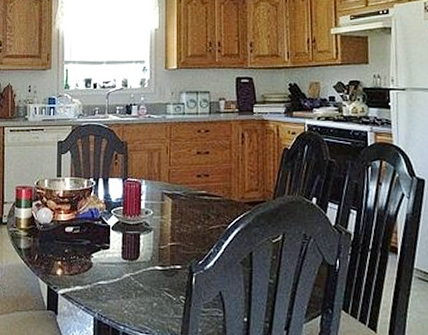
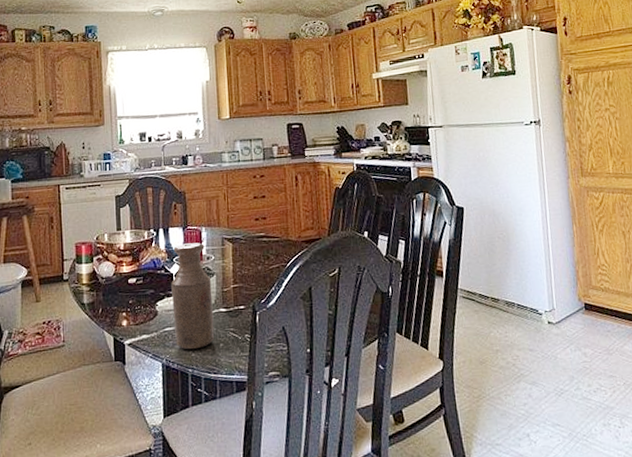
bottle: none [108,196,149,306] -> present [171,242,215,350]

